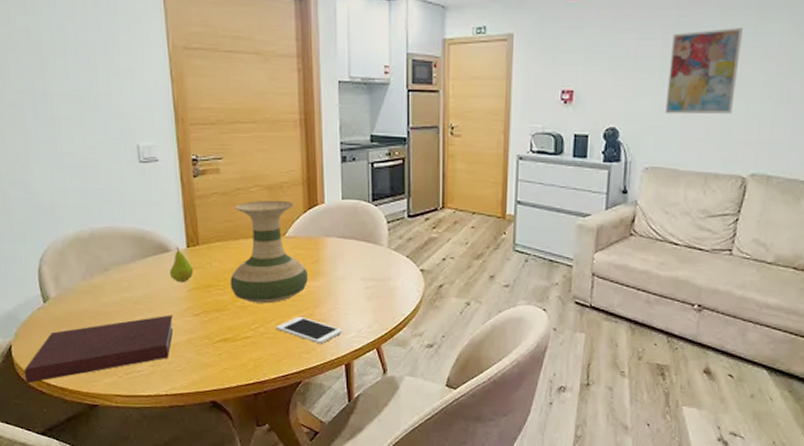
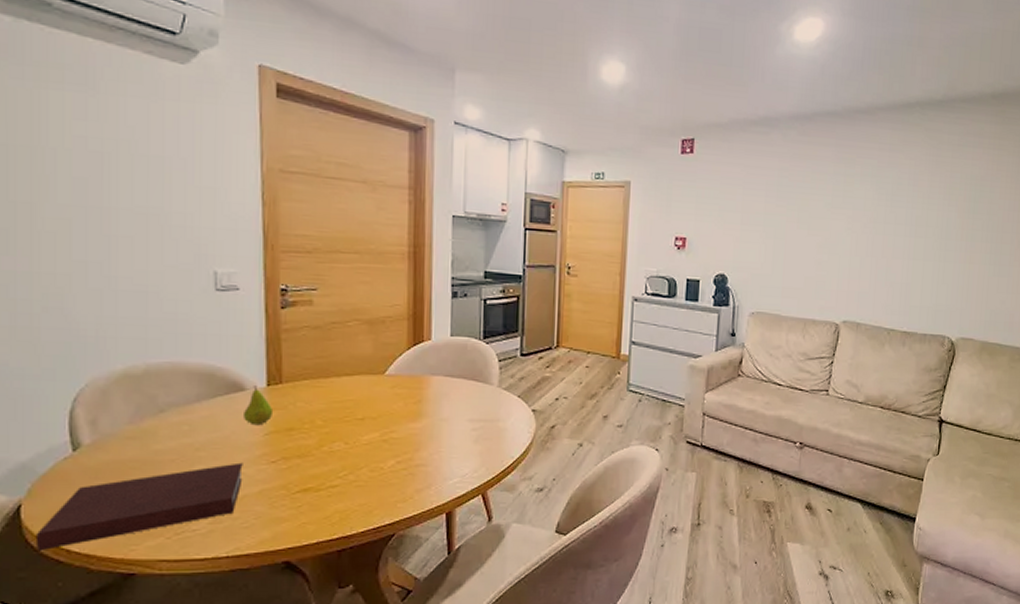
vase: present [230,200,308,304] -> none [317,335,408,448]
cell phone: present [276,316,343,344] -> none [368,461,445,492]
wall art: present [664,28,743,115] -> none [768,190,833,266]

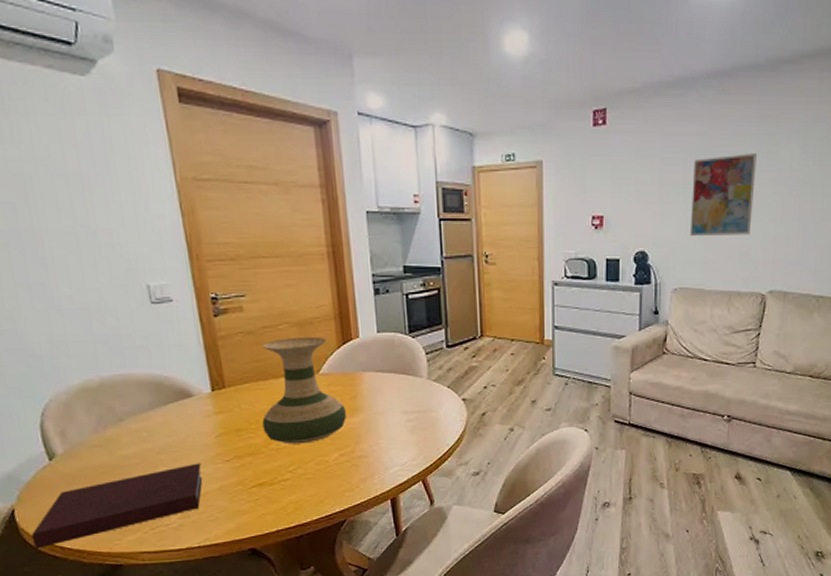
fruit: present [244,385,274,426] -> none [194,391,222,429]
vase: none [317,335,408,448] -> present [262,336,346,444]
wall art: none [768,190,833,266] -> present [689,153,757,237]

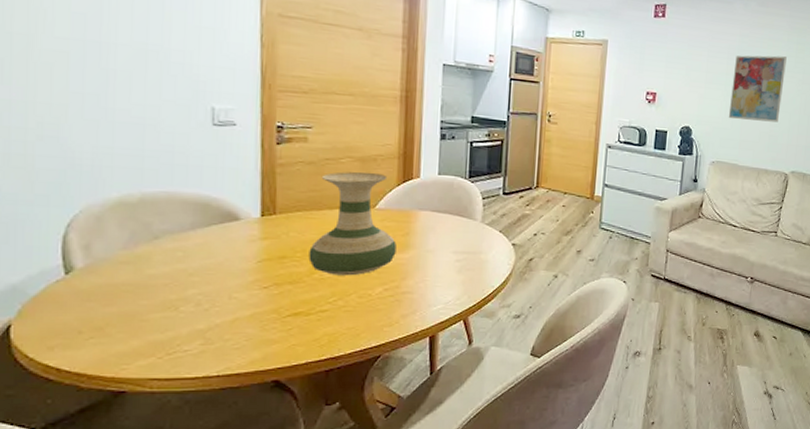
notebook: present [31,463,203,549] -> none [24,287,236,370]

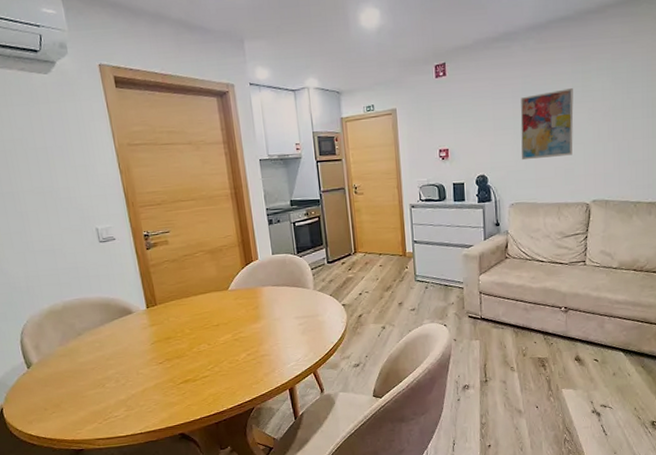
vase: present [308,171,397,276] -> none [183,260,251,348]

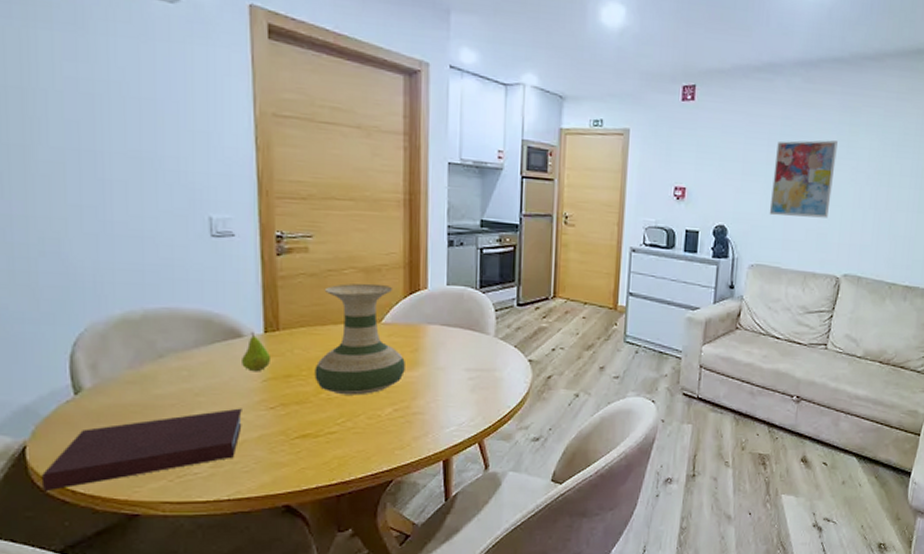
notebook: none [15,365,142,439] -> present [41,408,242,492]
fruit: none [134,309,155,338] -> present [242,332,272,372]
vase: none [183,260,251,348] -> present [315,283,405,396]

